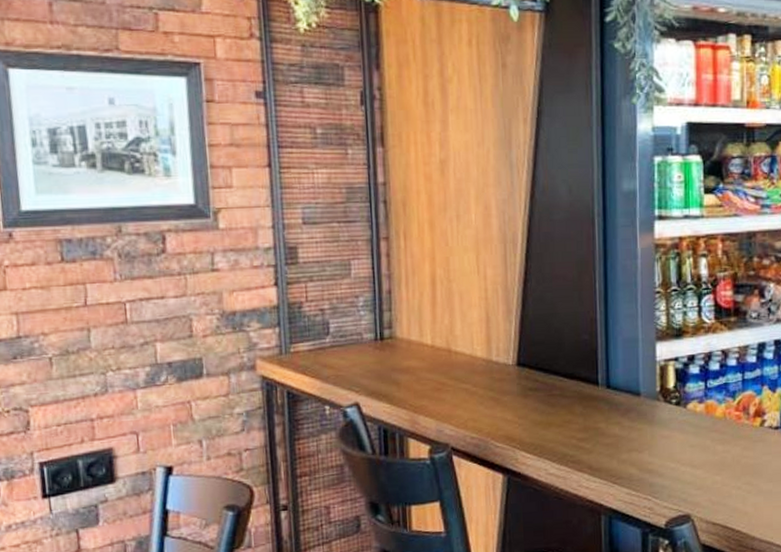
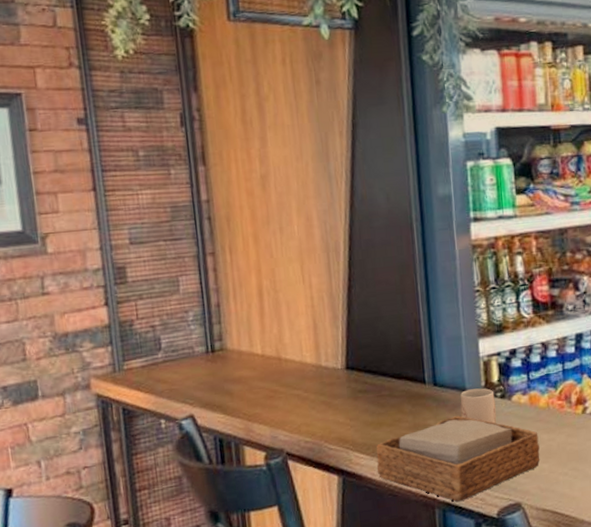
napkin holder: none [543,420,713,509] -> present [376,415,540,502]
mug: none [633,393,670,431] -> present [460,388,497,424]

